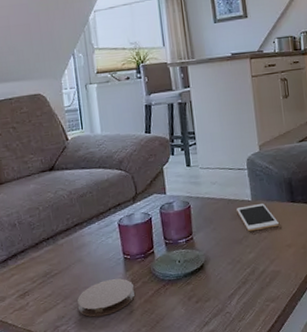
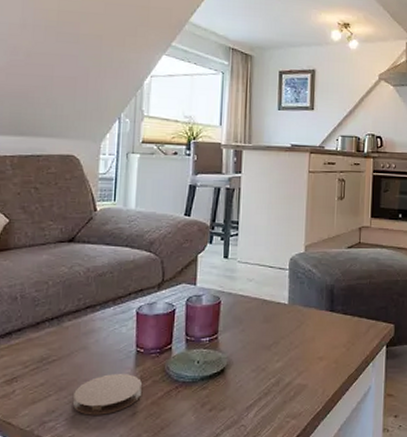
cell phone: present [237,203,280,232] -> none [270,309,314,338]

